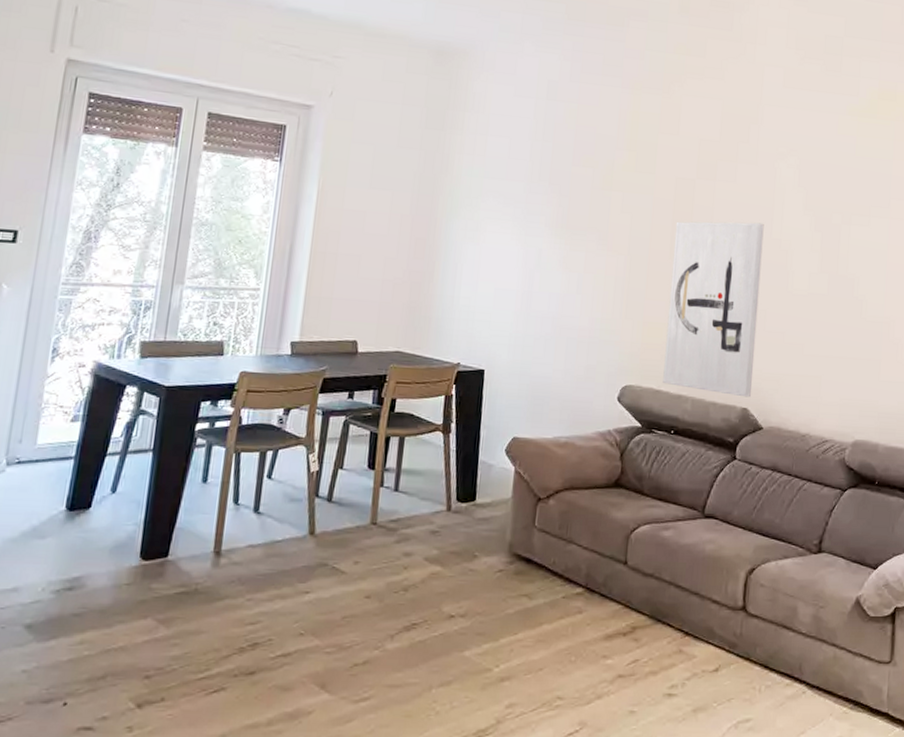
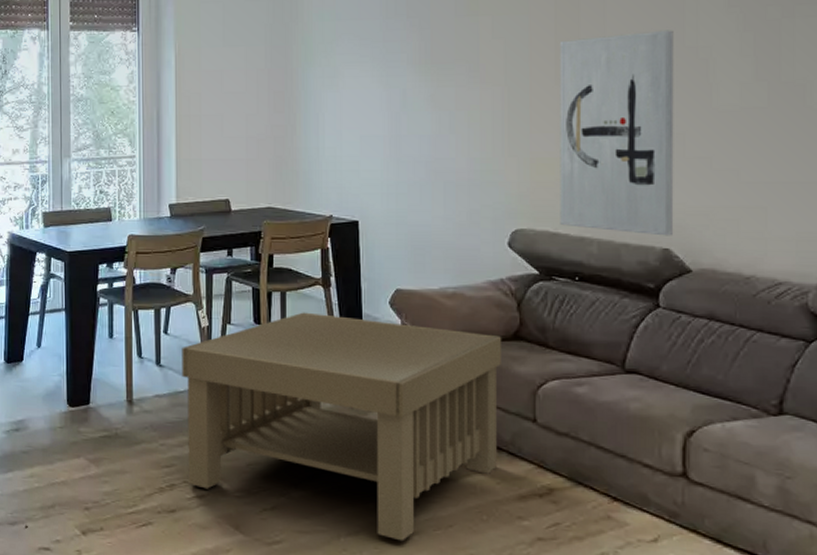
coffee table: none [274,458,604,688] -> present [182,312,501,542]

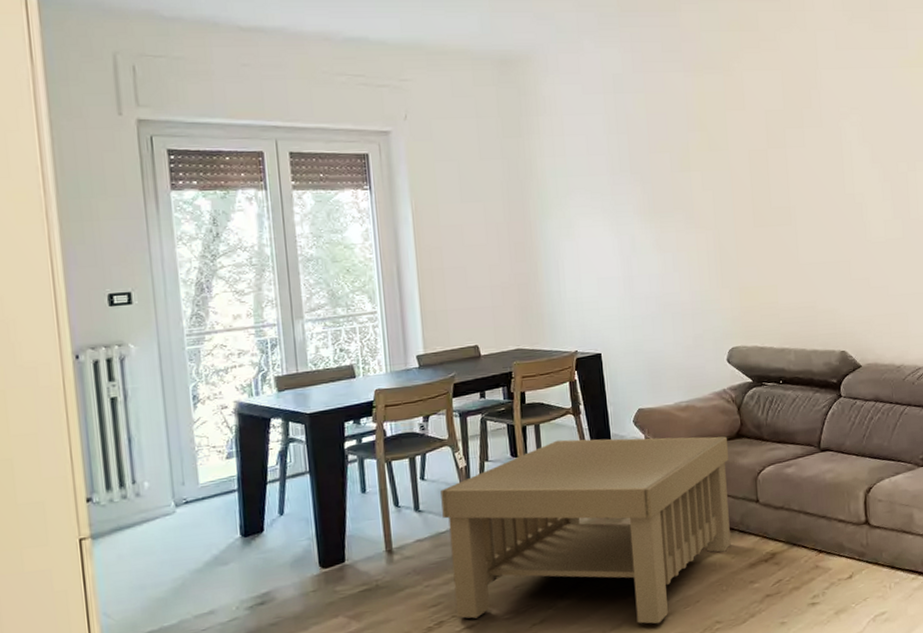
wall art: present [559,30,674,236] -> none [755,181,848,342]

